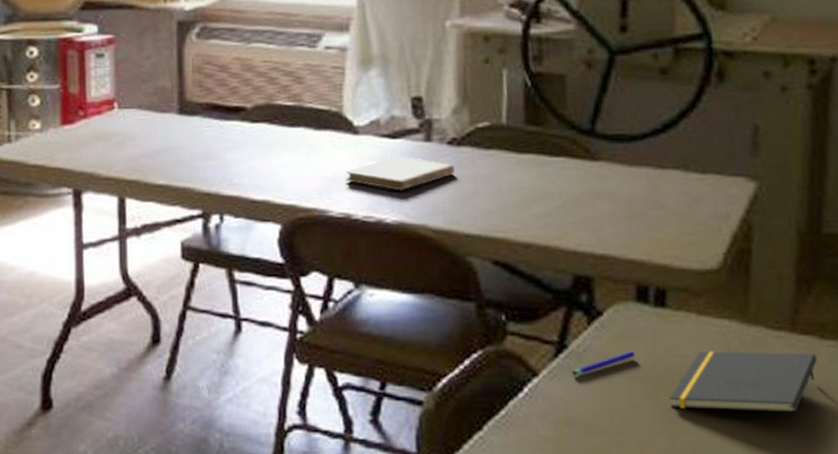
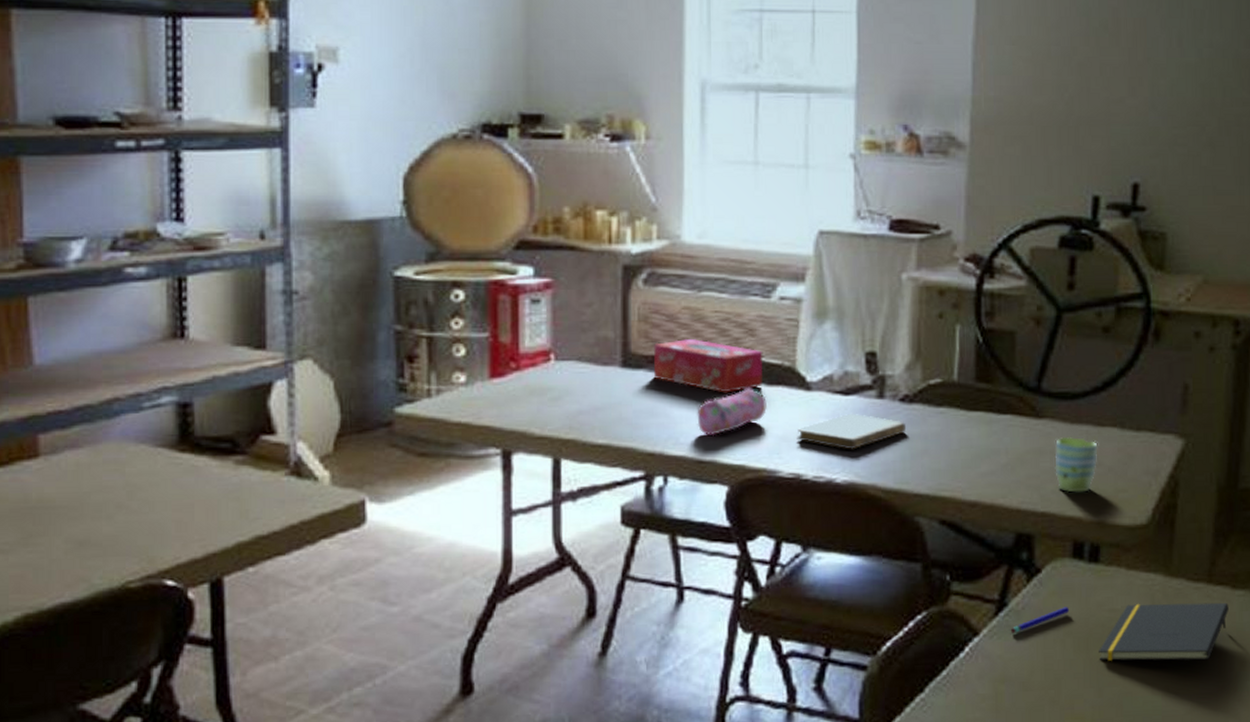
tissue box: none [207,87,312,137] -> present [653,339,764,393]
pencil case: none [249,132,316,178] -> present [697,388,767,436]
mug: none [612,178,660,236] -> present [1054,436,1098,493]

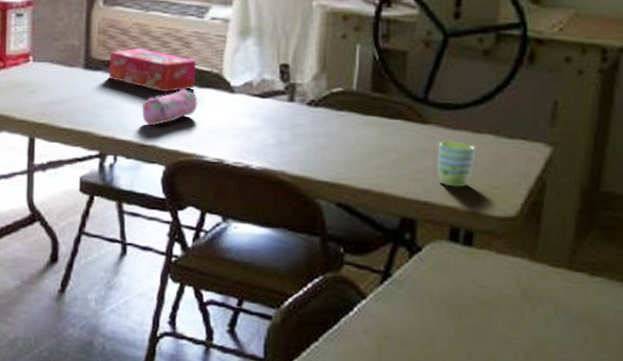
notebook: present [797,413,907,450] -> none [221,112,312,142]
pen: present [1010,607,1070,633] -> none [393,281,445,299]
notepad: present [1099,602,1229,661] -> none [469,282,586,334]

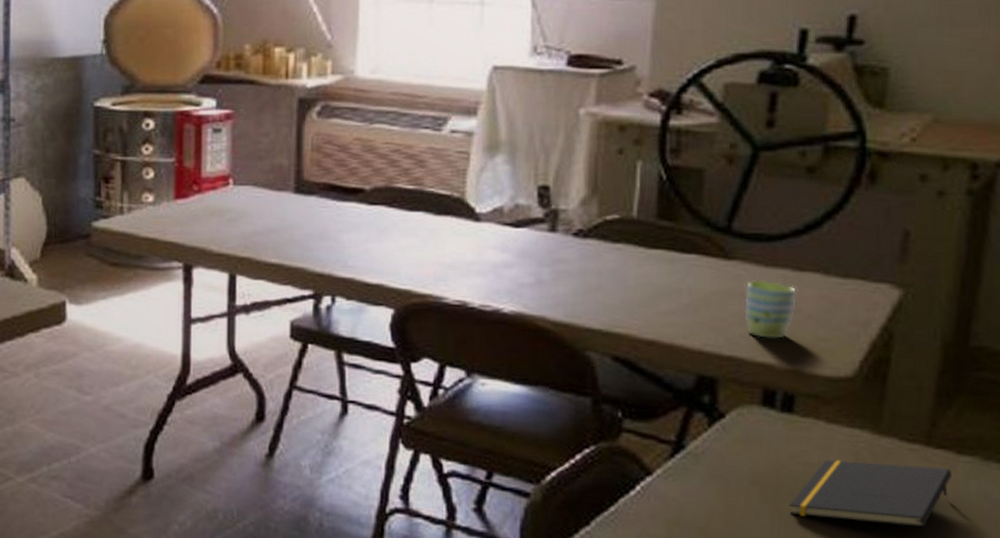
tissue box: present [108,49,196,93] -> none [324,169,432,221]
pencil case: present [142,89,198,126] -> none [365,216,434,261]
notepad: none [469,282,586,334] -> present [789,459,951,528]

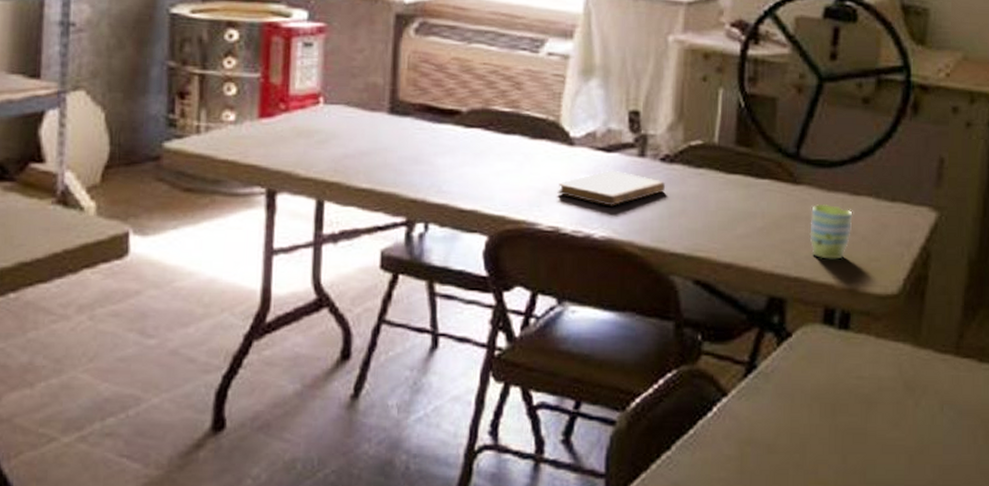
notebook: none [464,245,580,281] -> present [557,170,666,207]
notepad: present [789,459,951,528] -> none [845,373,975,432]

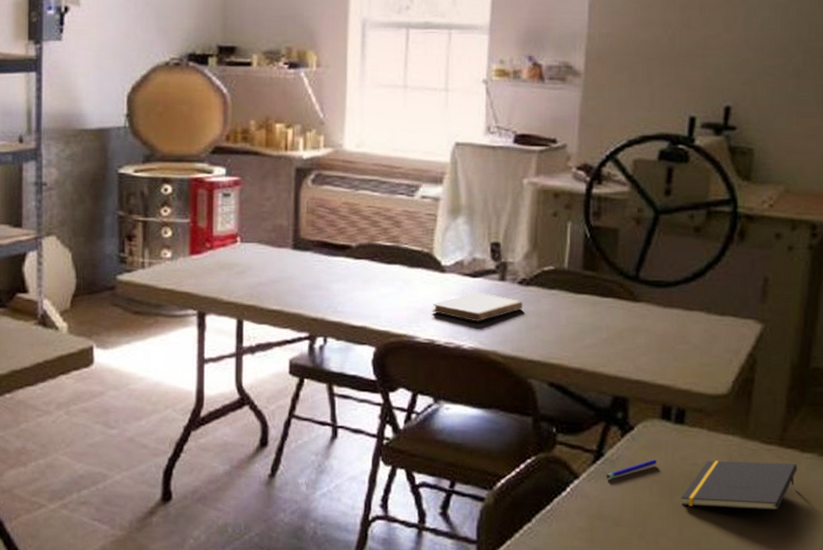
pen: none [758,372,818,396] -> present [605,459,657,479]
mug: present [809,203,853,260] -> none [648,318,687,365]
notepad: none [845,373,975,432] -> present [681,460,797,511]

